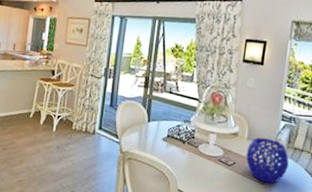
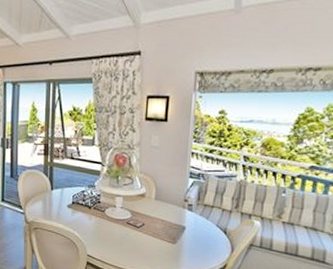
decorative bowl: present [246,137,289,184] -> none [154,196,199,242]

